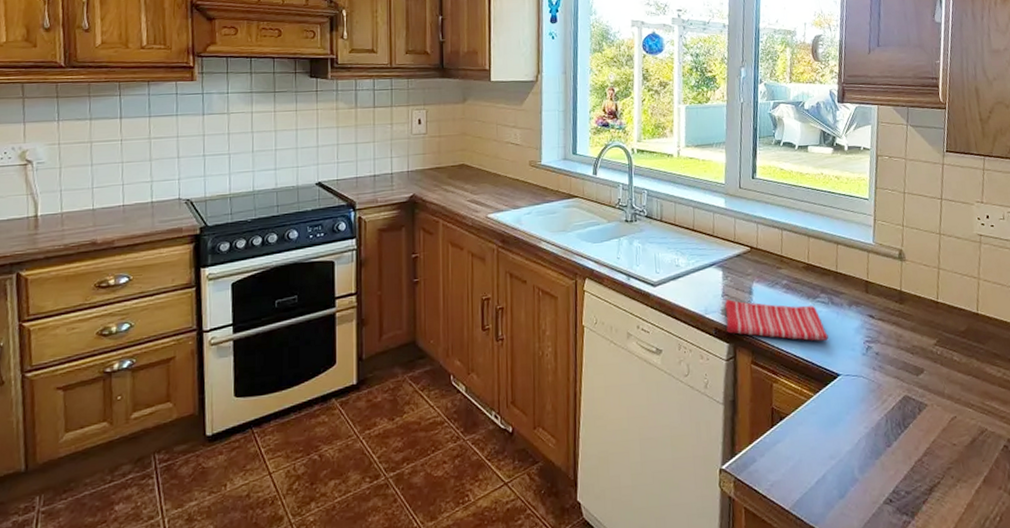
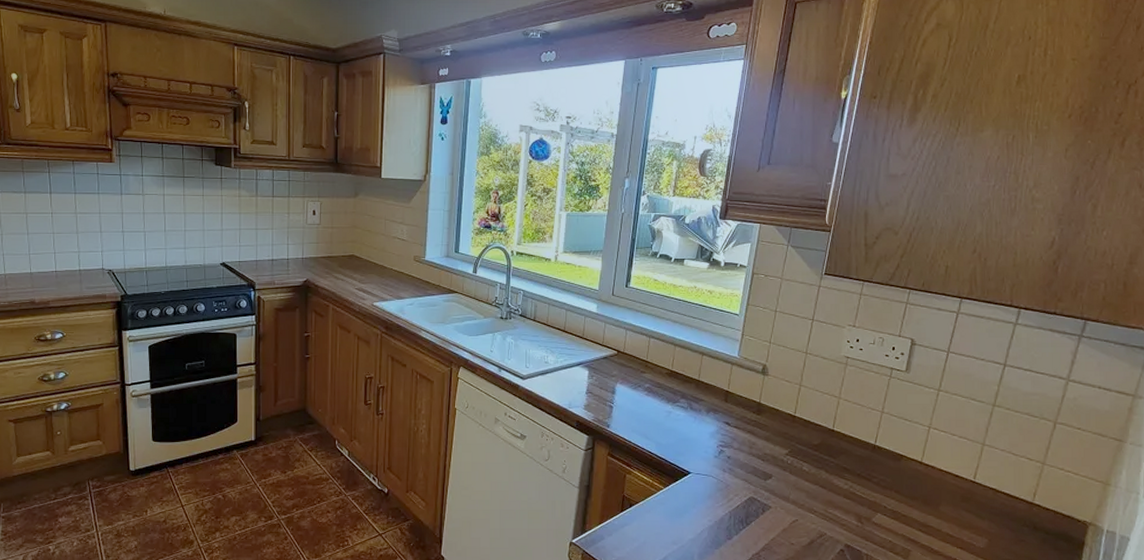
dish towel: present [724,299,828,341] -> none [588,397,683,441]

